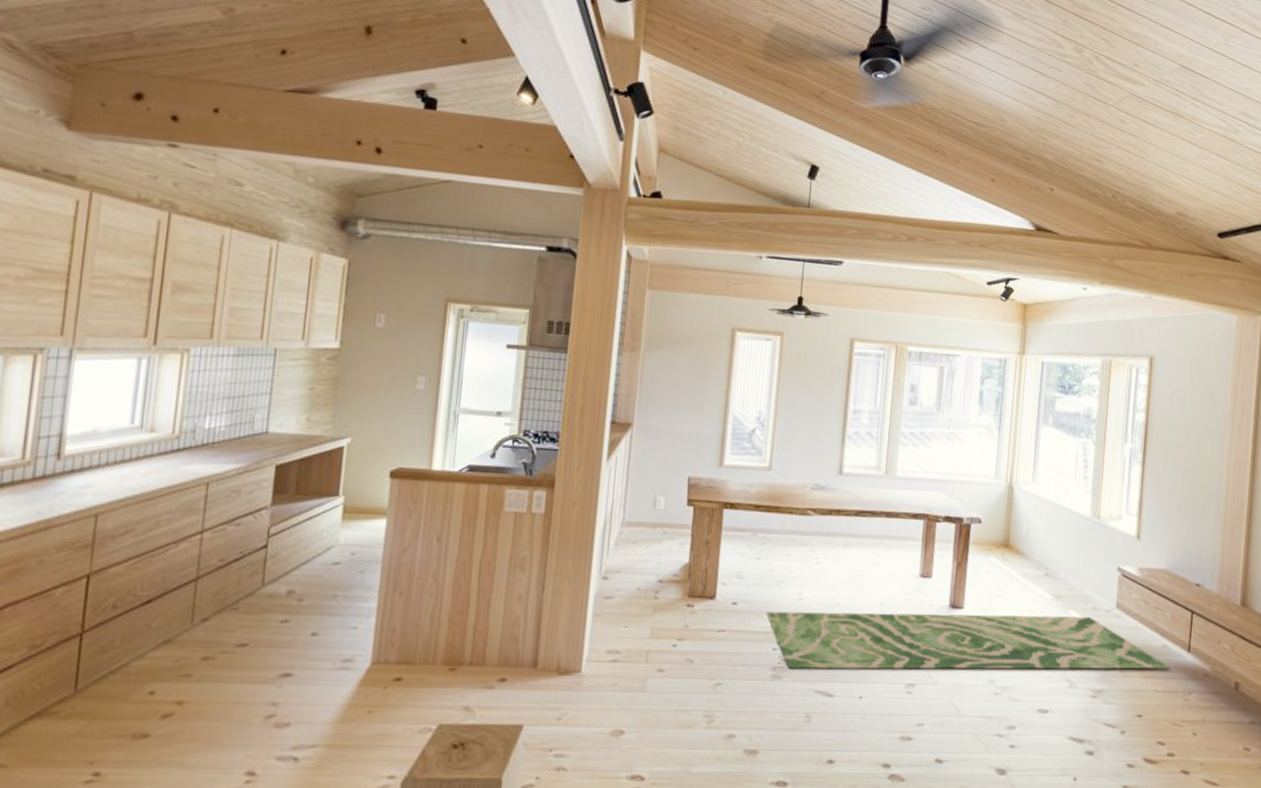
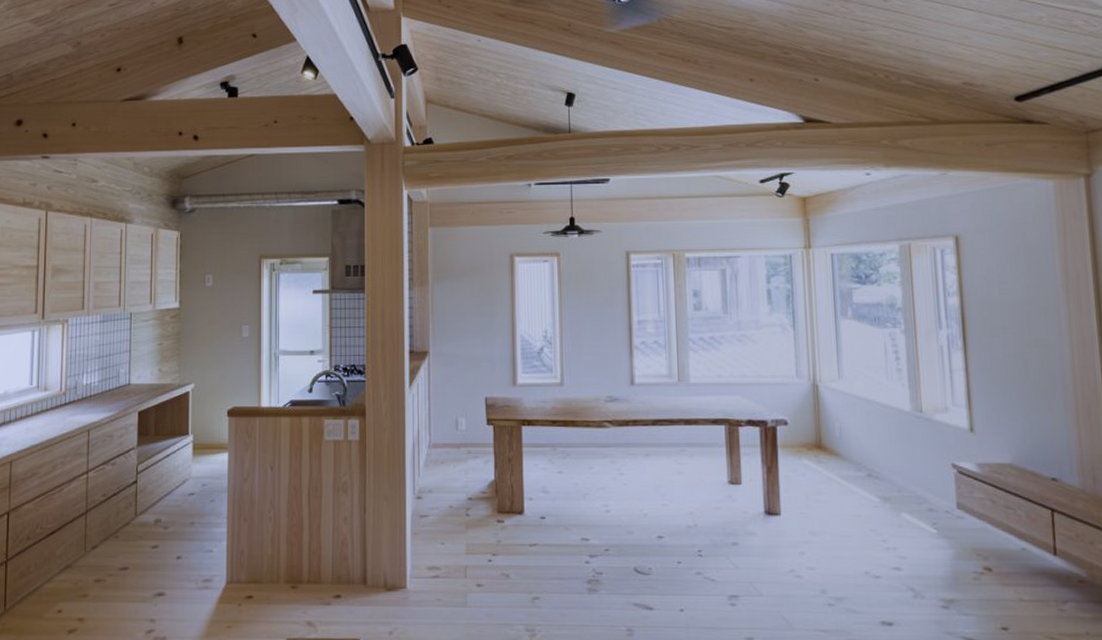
rug: present [766,611,1170,670] -> none [575,519,1034,582]

